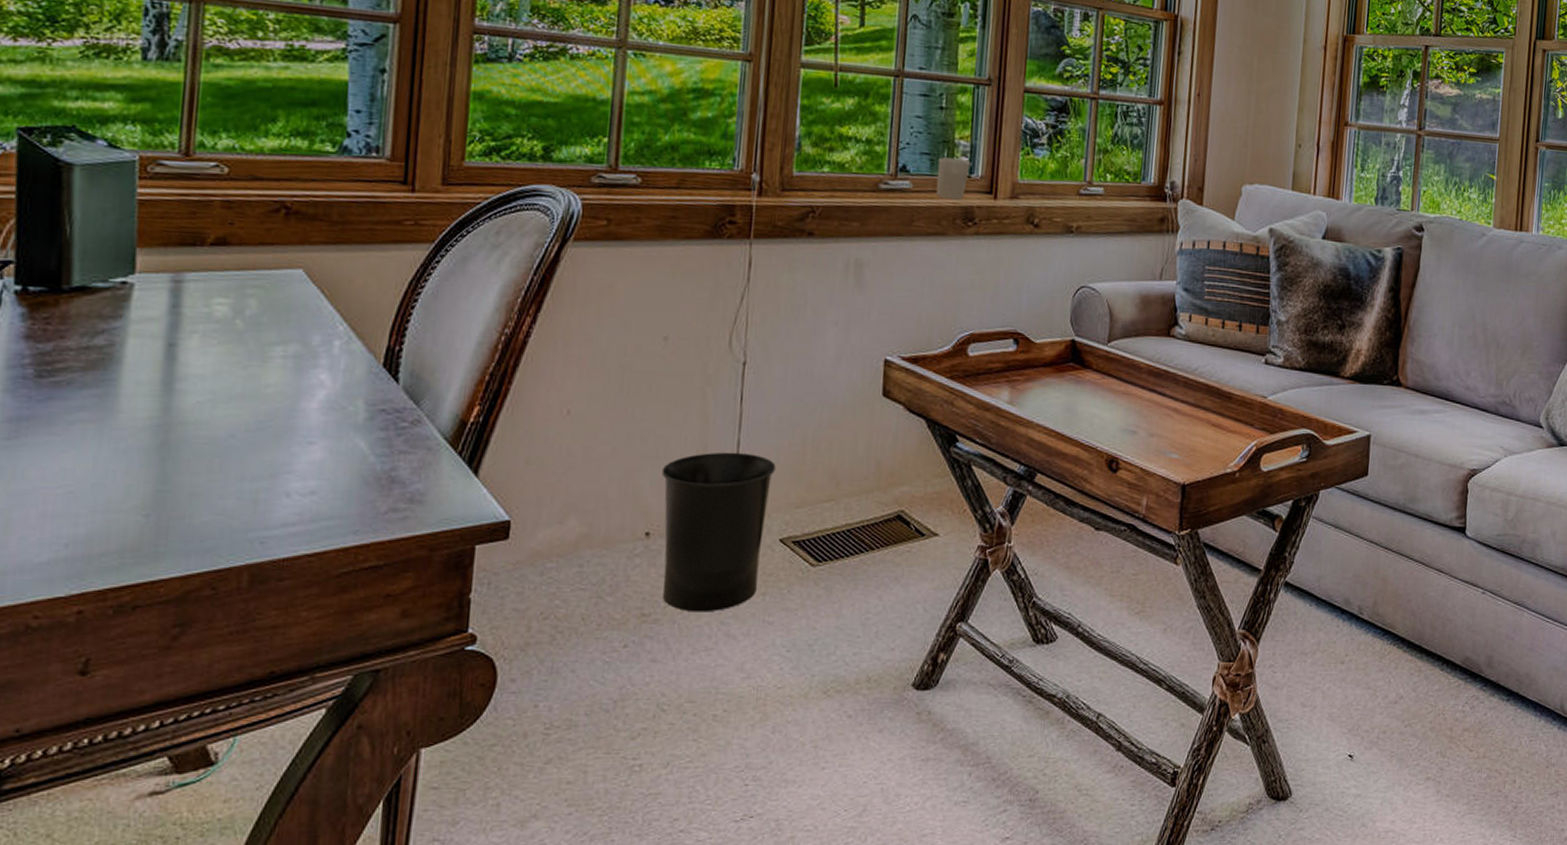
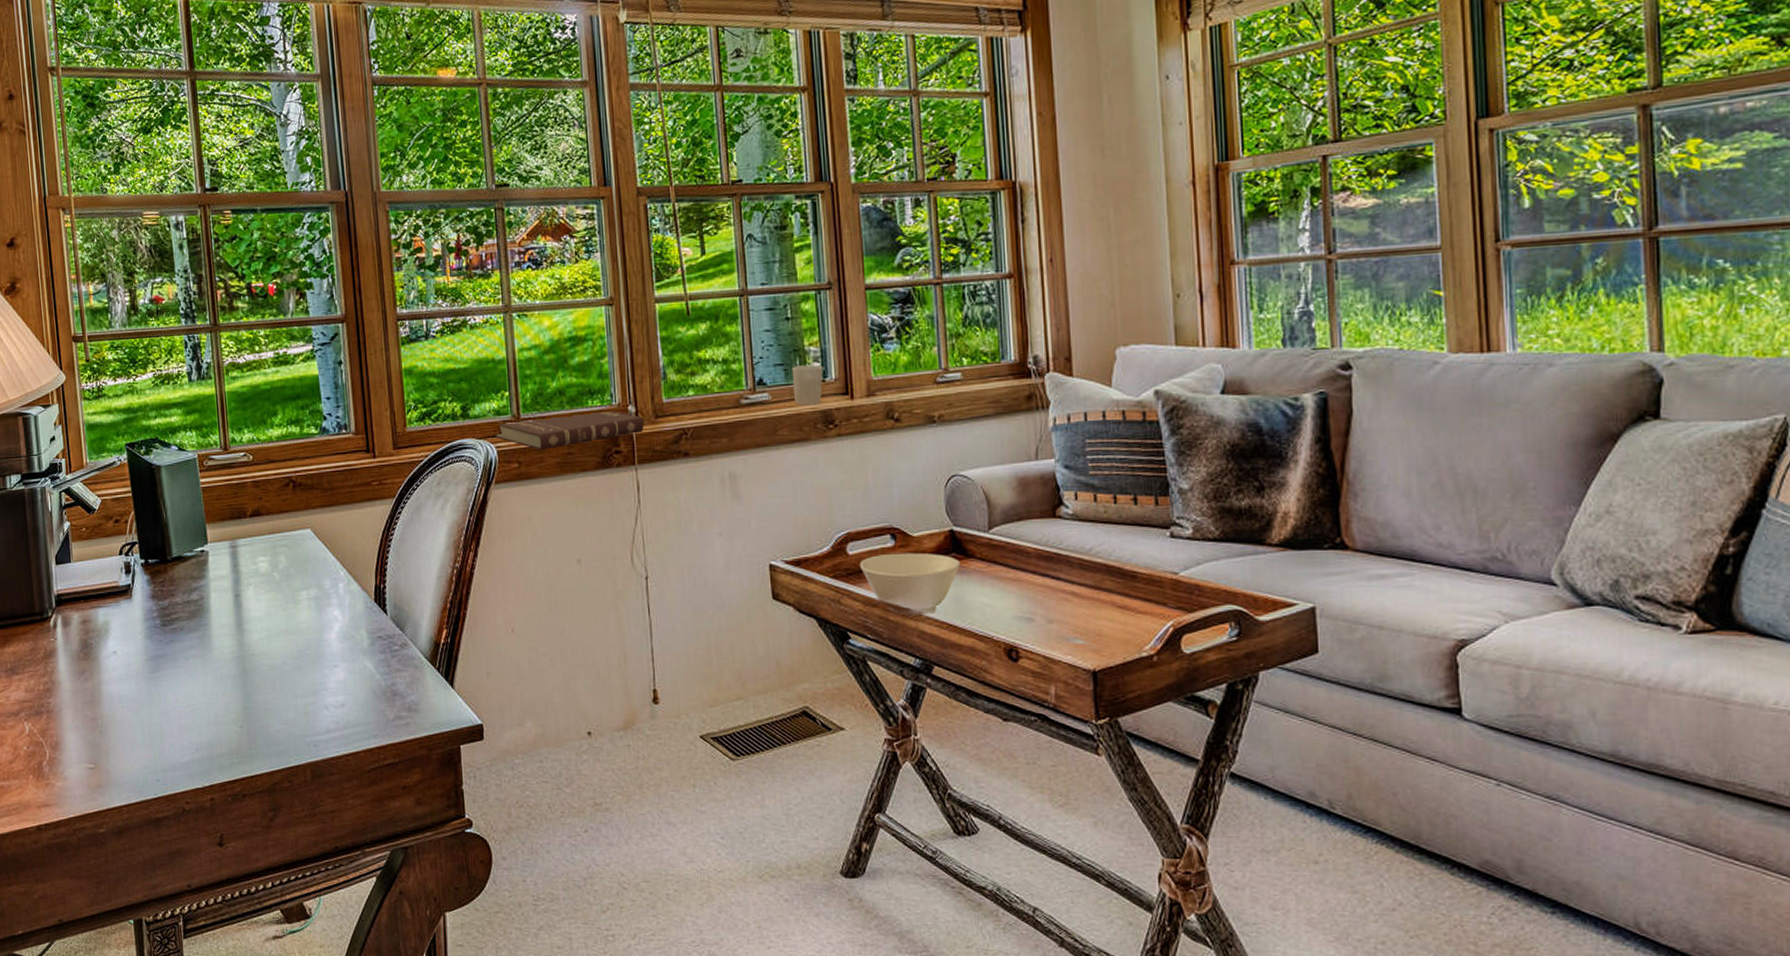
book: none [582,170,768,210] -> present [495,409,645,451]
waste bin: present [661,452,776,613] -> none [592,658,687,802]
ceramic bowl: none [978,358,1077,423] -> present [859,552,961,616]

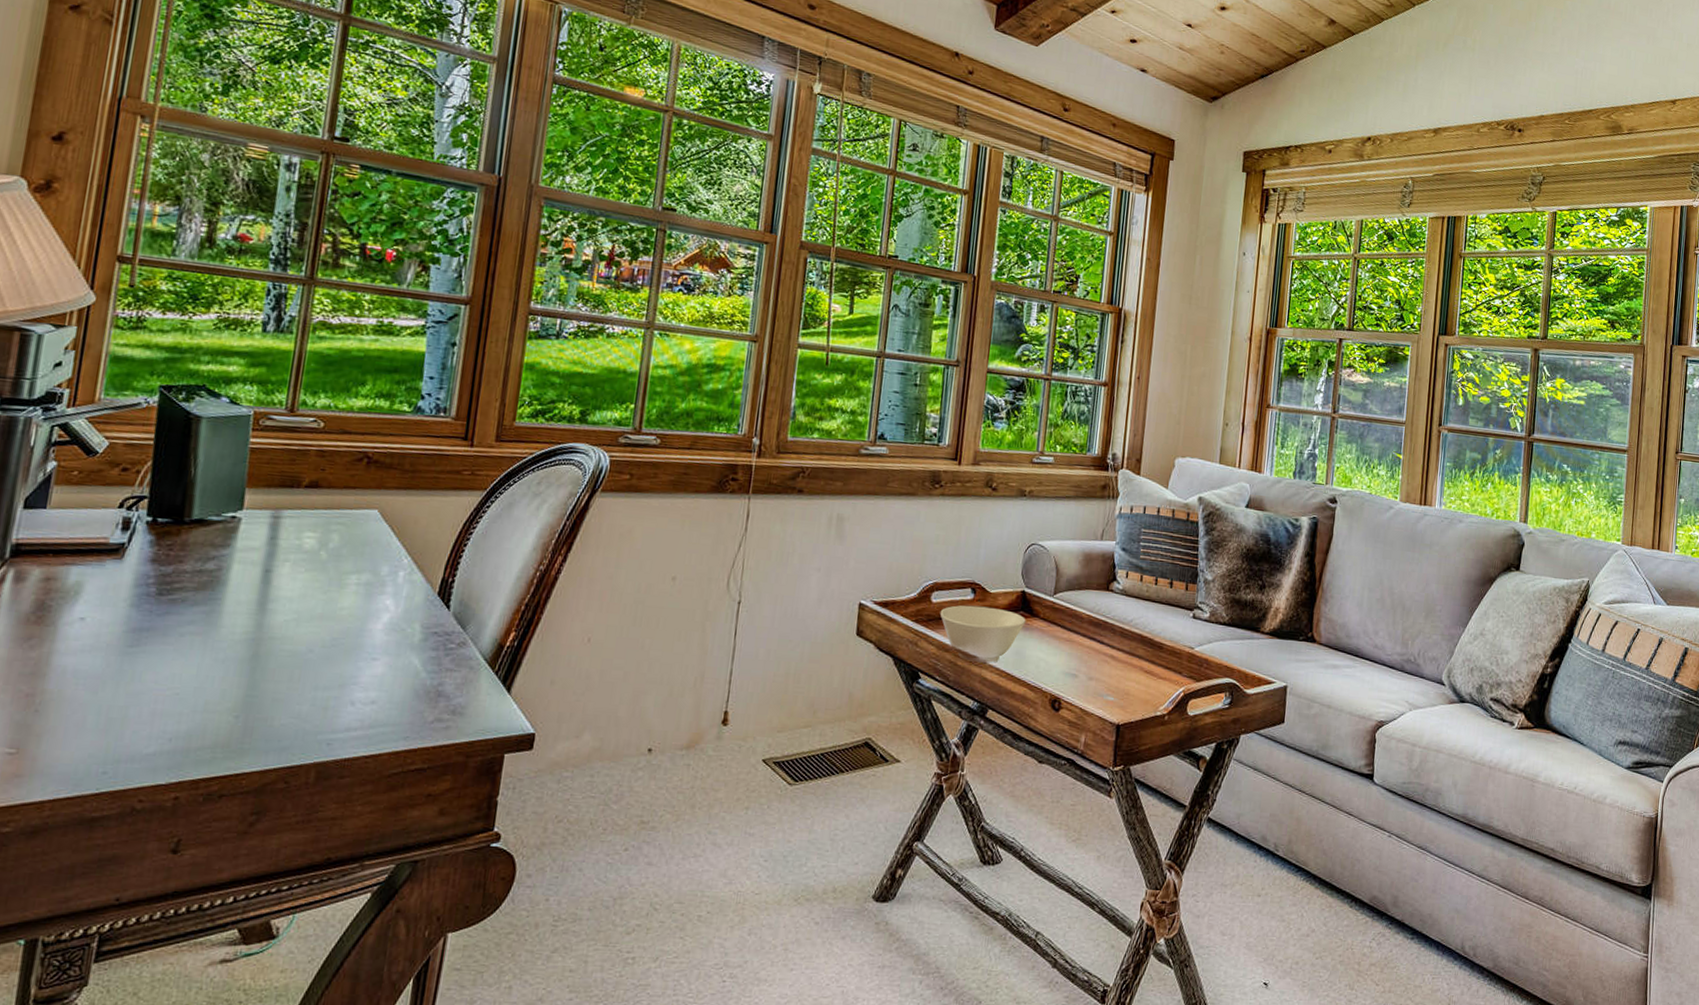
book: present [495,409,645,451] -> none [611,431,766,467]
candle holder: present [792,365,824,407] -> none [908,427,939,466]

